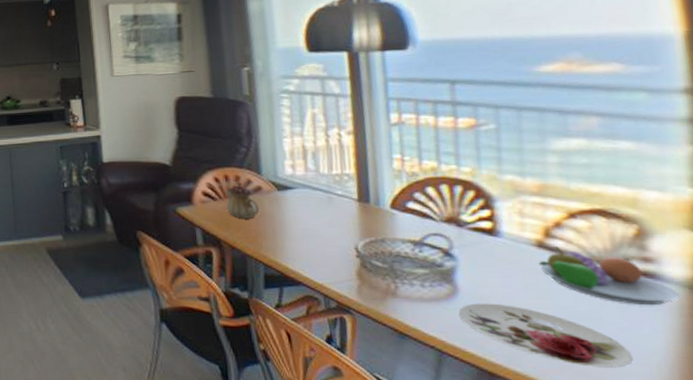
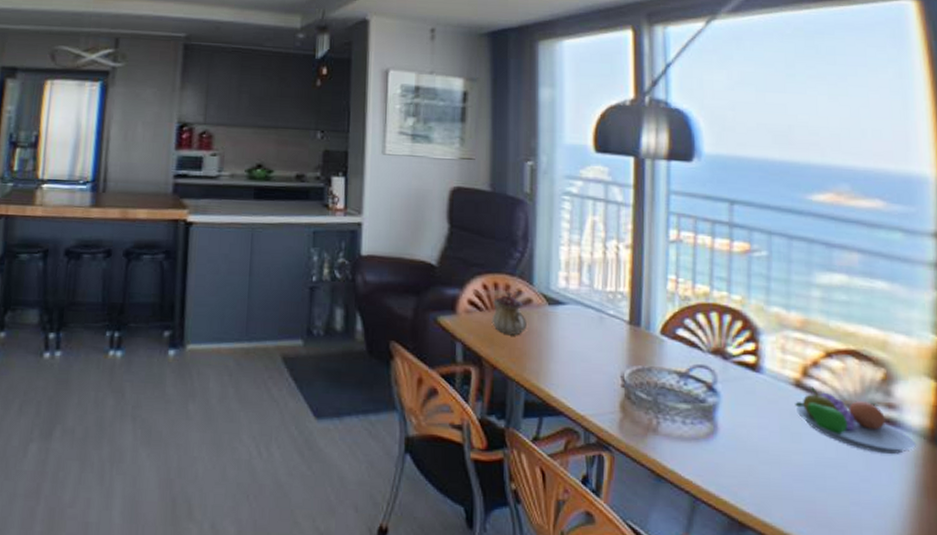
plate: present [459,303,633,368] -> none [717,444,871,520]

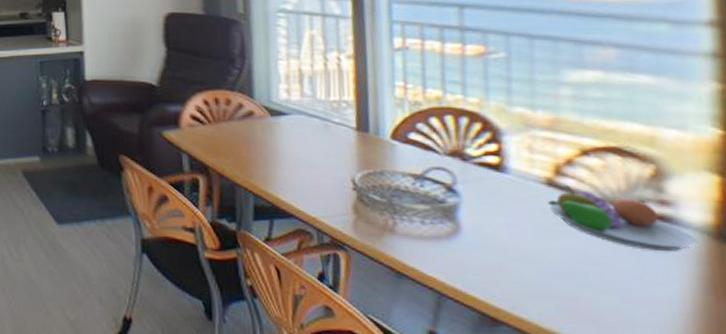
teapot: present [491,291,527,336] -> none [215,105,251,146]

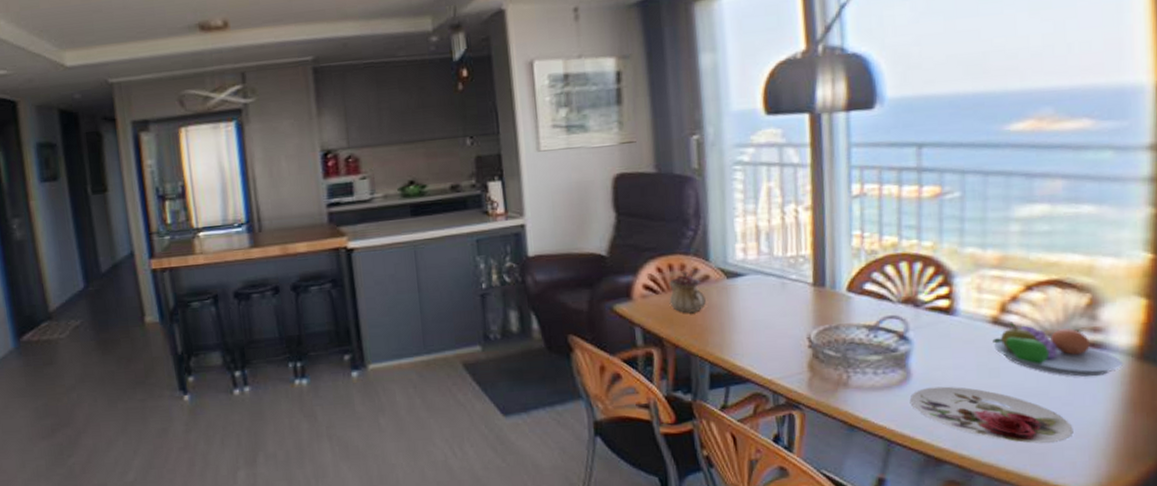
teapot: none [215,105,251,146] -> present [669,270,706,314]
plate: none [461,243,646,317] -> present [911,386,1074,444]

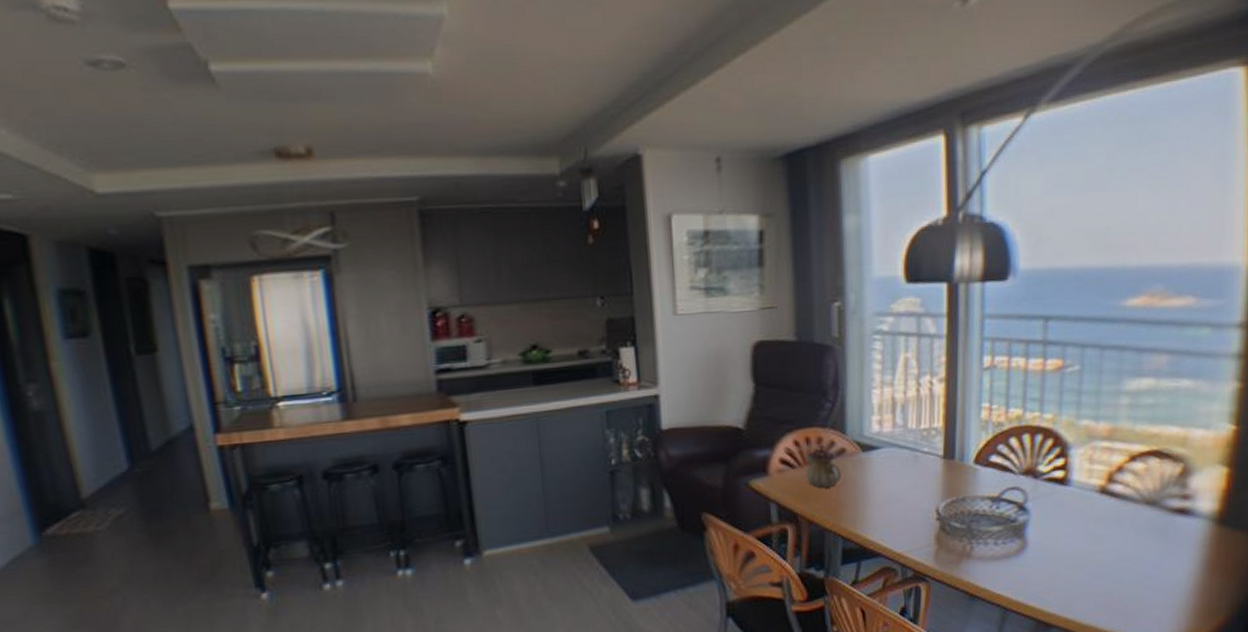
plate: present [911,386,1074,444] -> none [1026,554,1161,605]
fruit bowl: present [992,322,1123,377] -> none [1099,491,1205,541]

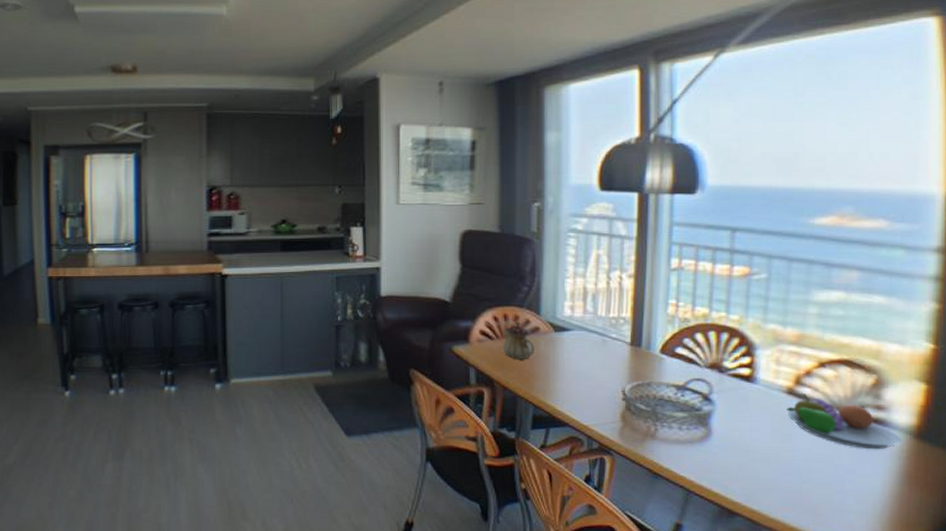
fruit bowl: none [1099,491,1205,541] -> present [786,394,901,449]

